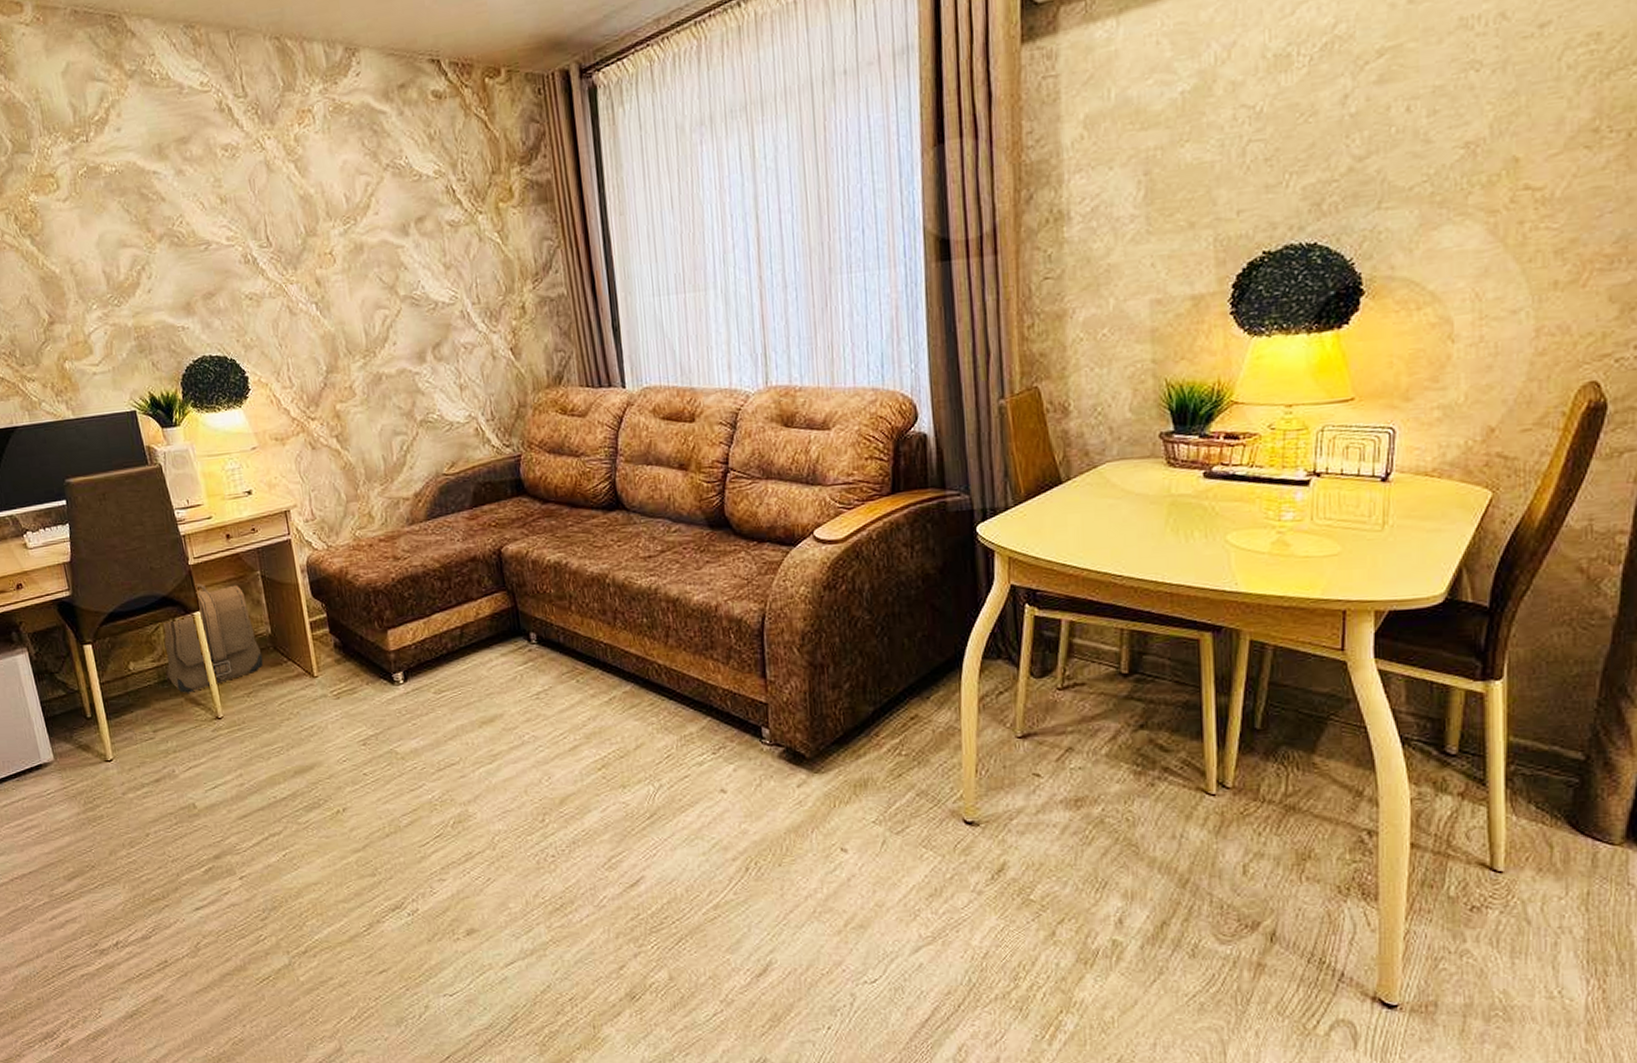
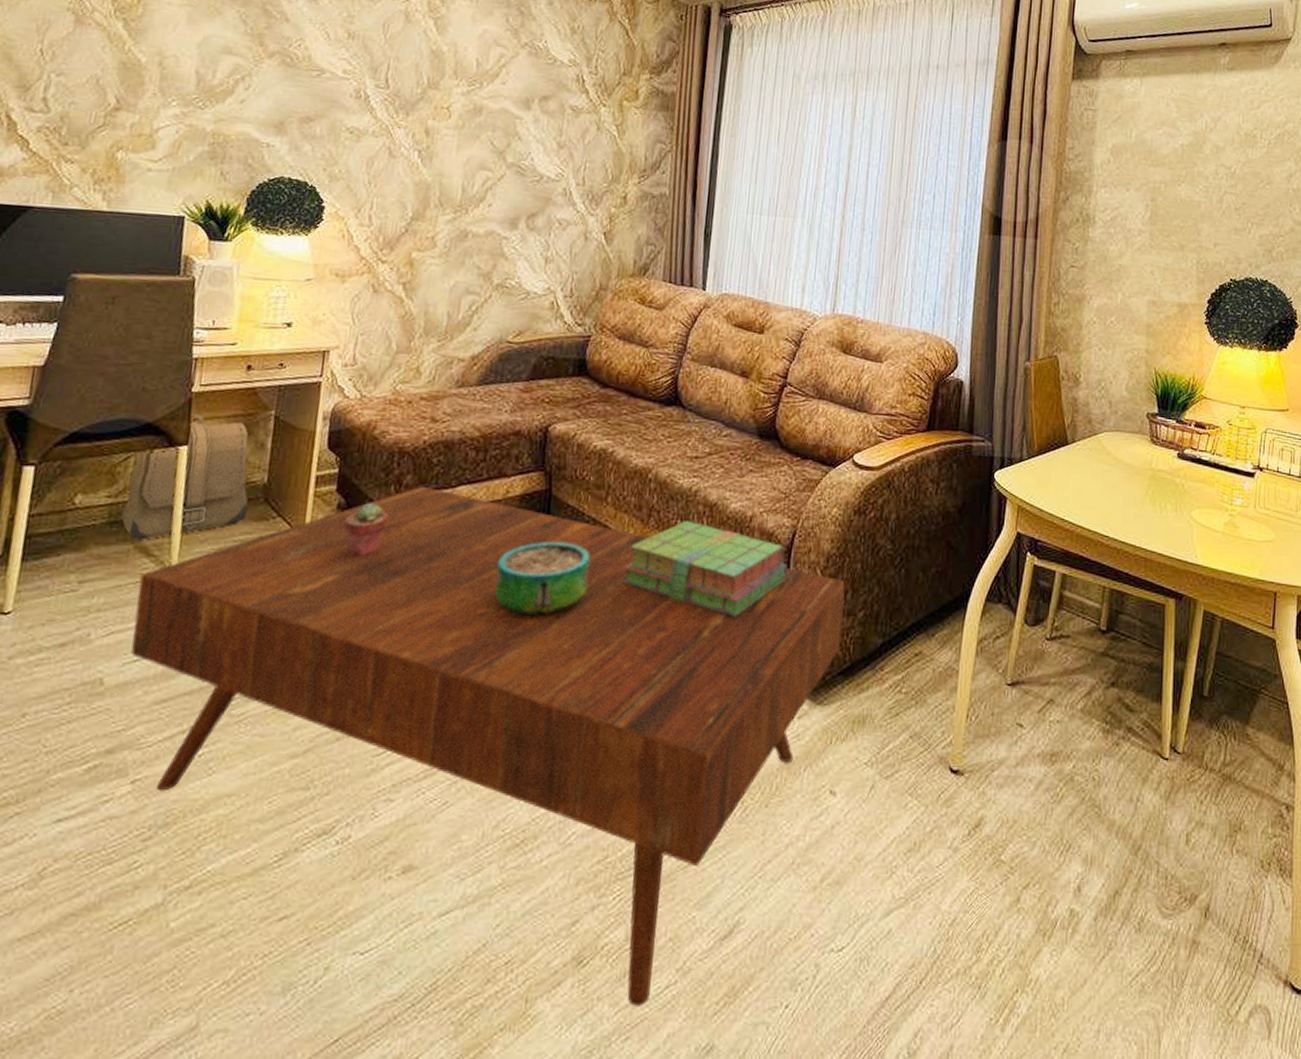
coffee table: none [197,618,829,1030] -> present [131,485,846,1006]
potted succulent: none [344,639,380,686] -> present [344,503,389,556]
decorative bowl: none [484,652,571,721] -> present [495,541,590,617]
stack of books: none [599,618,763,702] -> present [623,521,788,617]

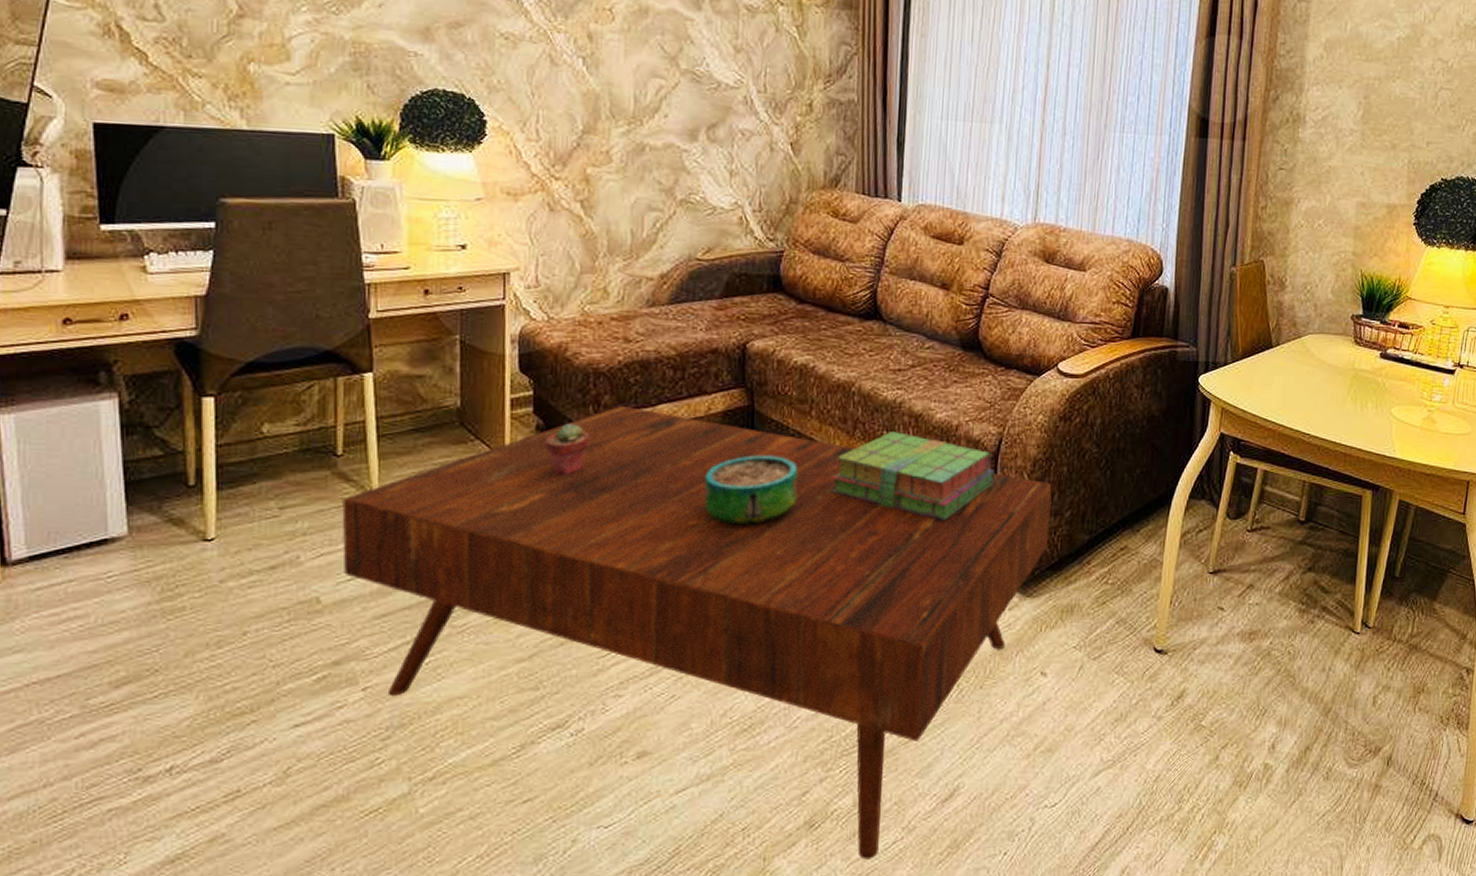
backpack: present [121,414,249,540] -> none [314,340,444,466]

